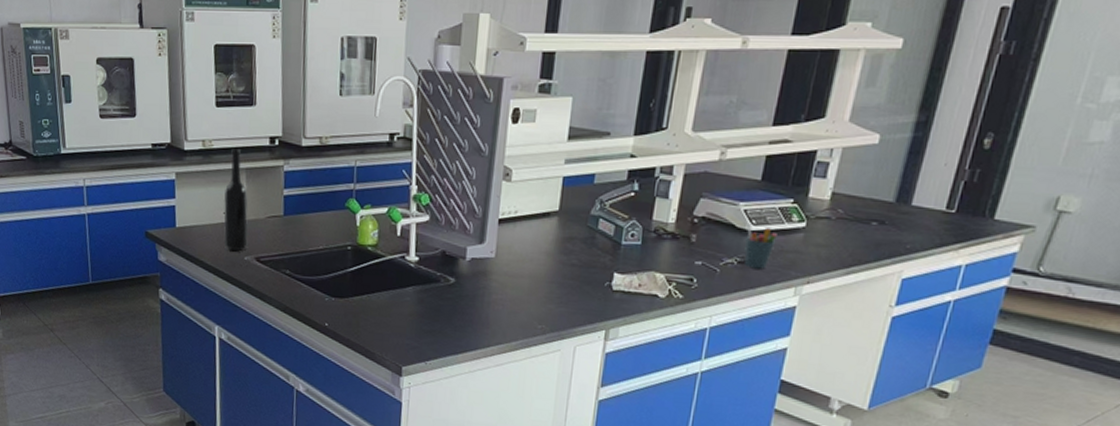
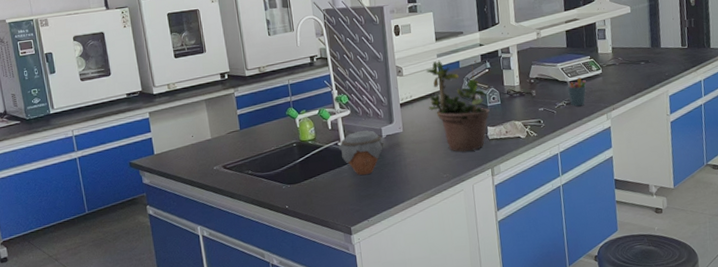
bottle: present [223,149,248,251] -> none [190,86,215,164]
jar: none [405,246,466,305] -> present [339,130,384,176]
potted plant: none [536,167,623,302] -> present [426,60,490,152]

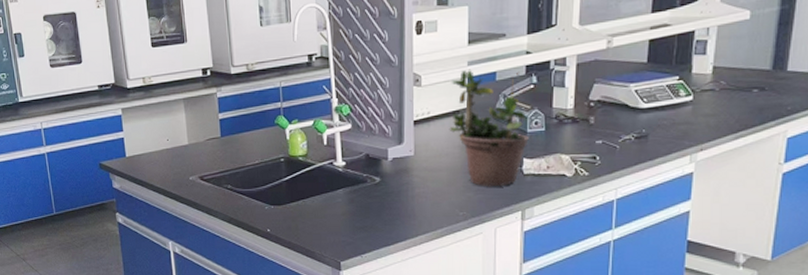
jar: present [339,130,384,176] -> none [334,150,389,204]
pen holder: present [566,77,586,107] -> none [640,102,668,142]

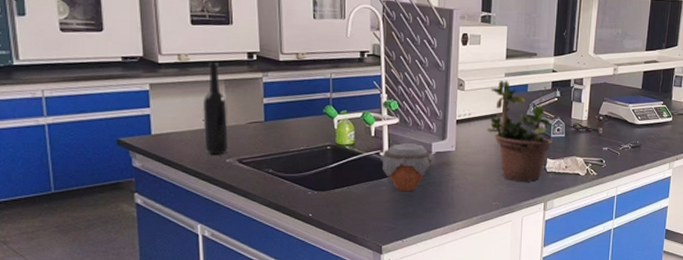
bottle: none [166,82,191,172] -> present [202,62,229,154]
jar: none [334,150,389,204] -> present [380,143,432,192]

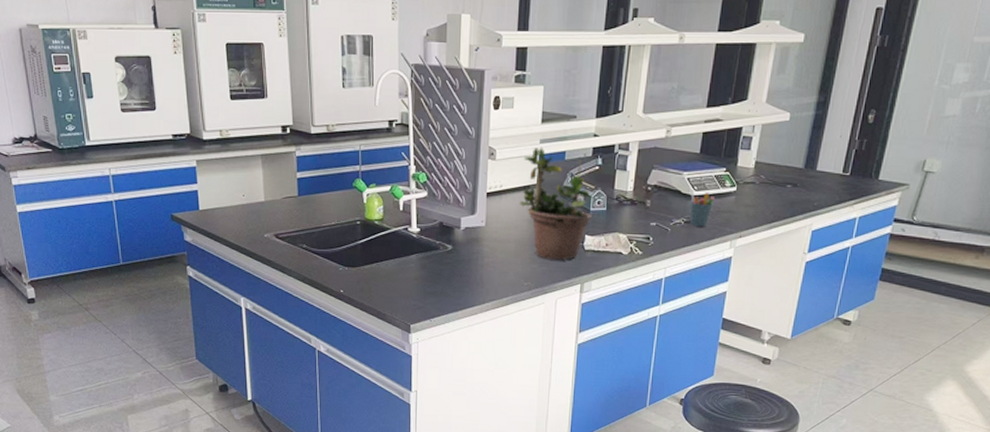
bottle: present [202,62,229,154] -> none [242,137,267,229]
jar: present [380,143,432,192] -> none [409,218,461,270]
pen holder: none [635,119,655,151] -> present [689,190,714,227]

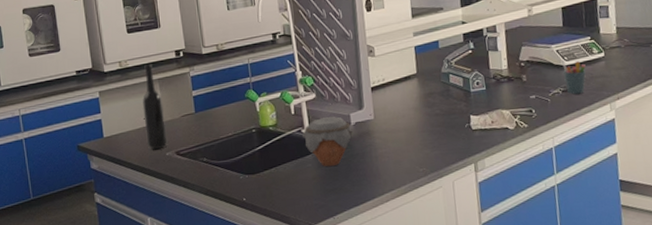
bottle: none [242,137,267,229] -> present [142,64,168,149]
jar: none [409,218,461,270] -> present [302,117,353,167]
potted plant: present [519,146,591,261] -> none [400,39,473,144]

